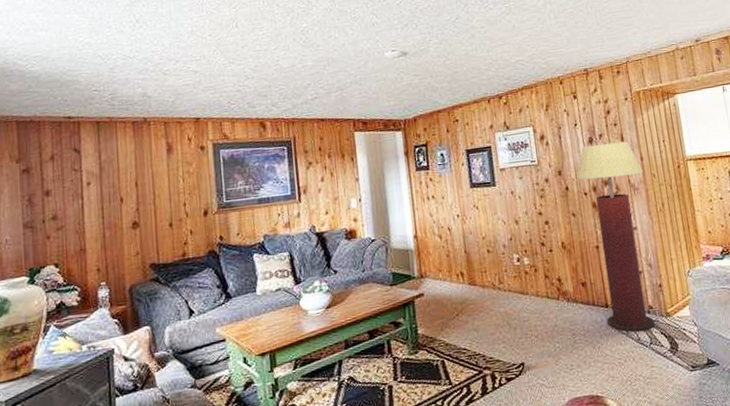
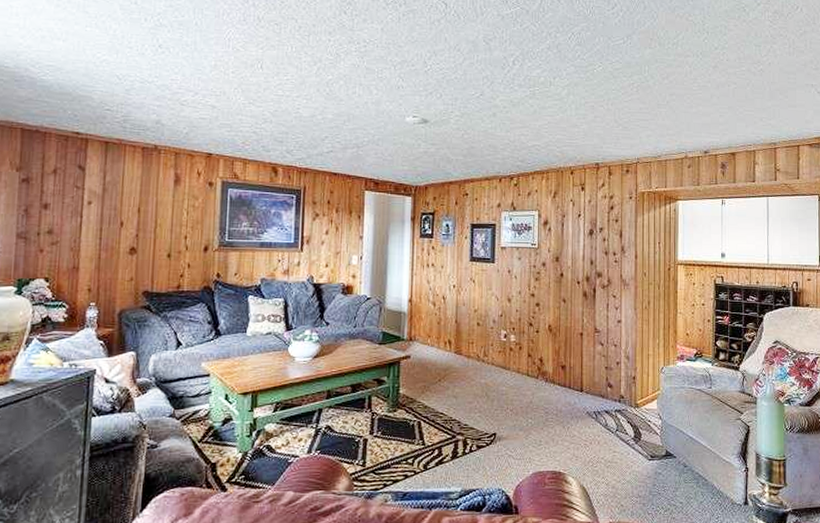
floor lamp: present [577,141,655,333] -> none [573,237,635,419]

